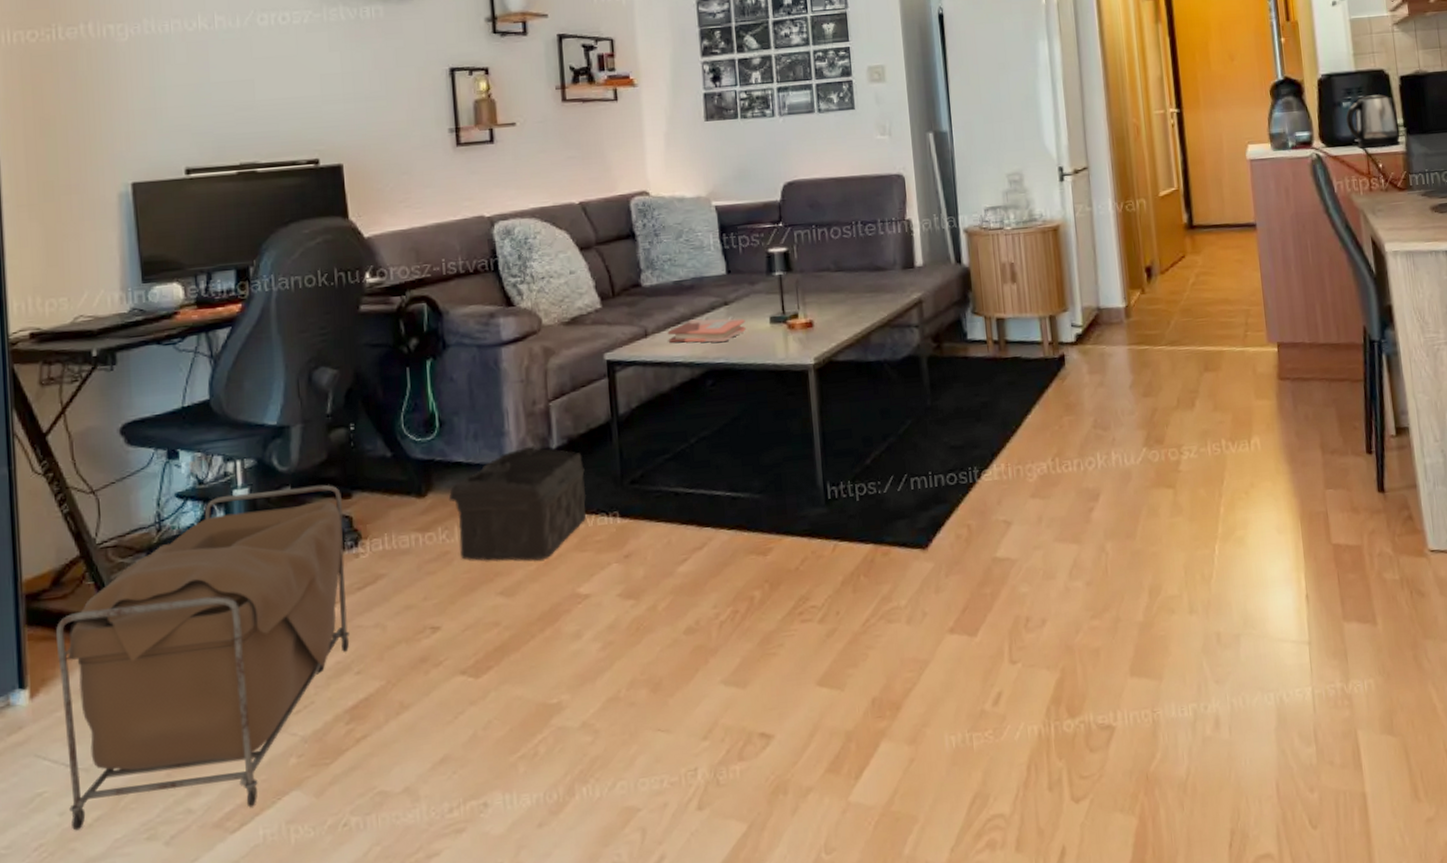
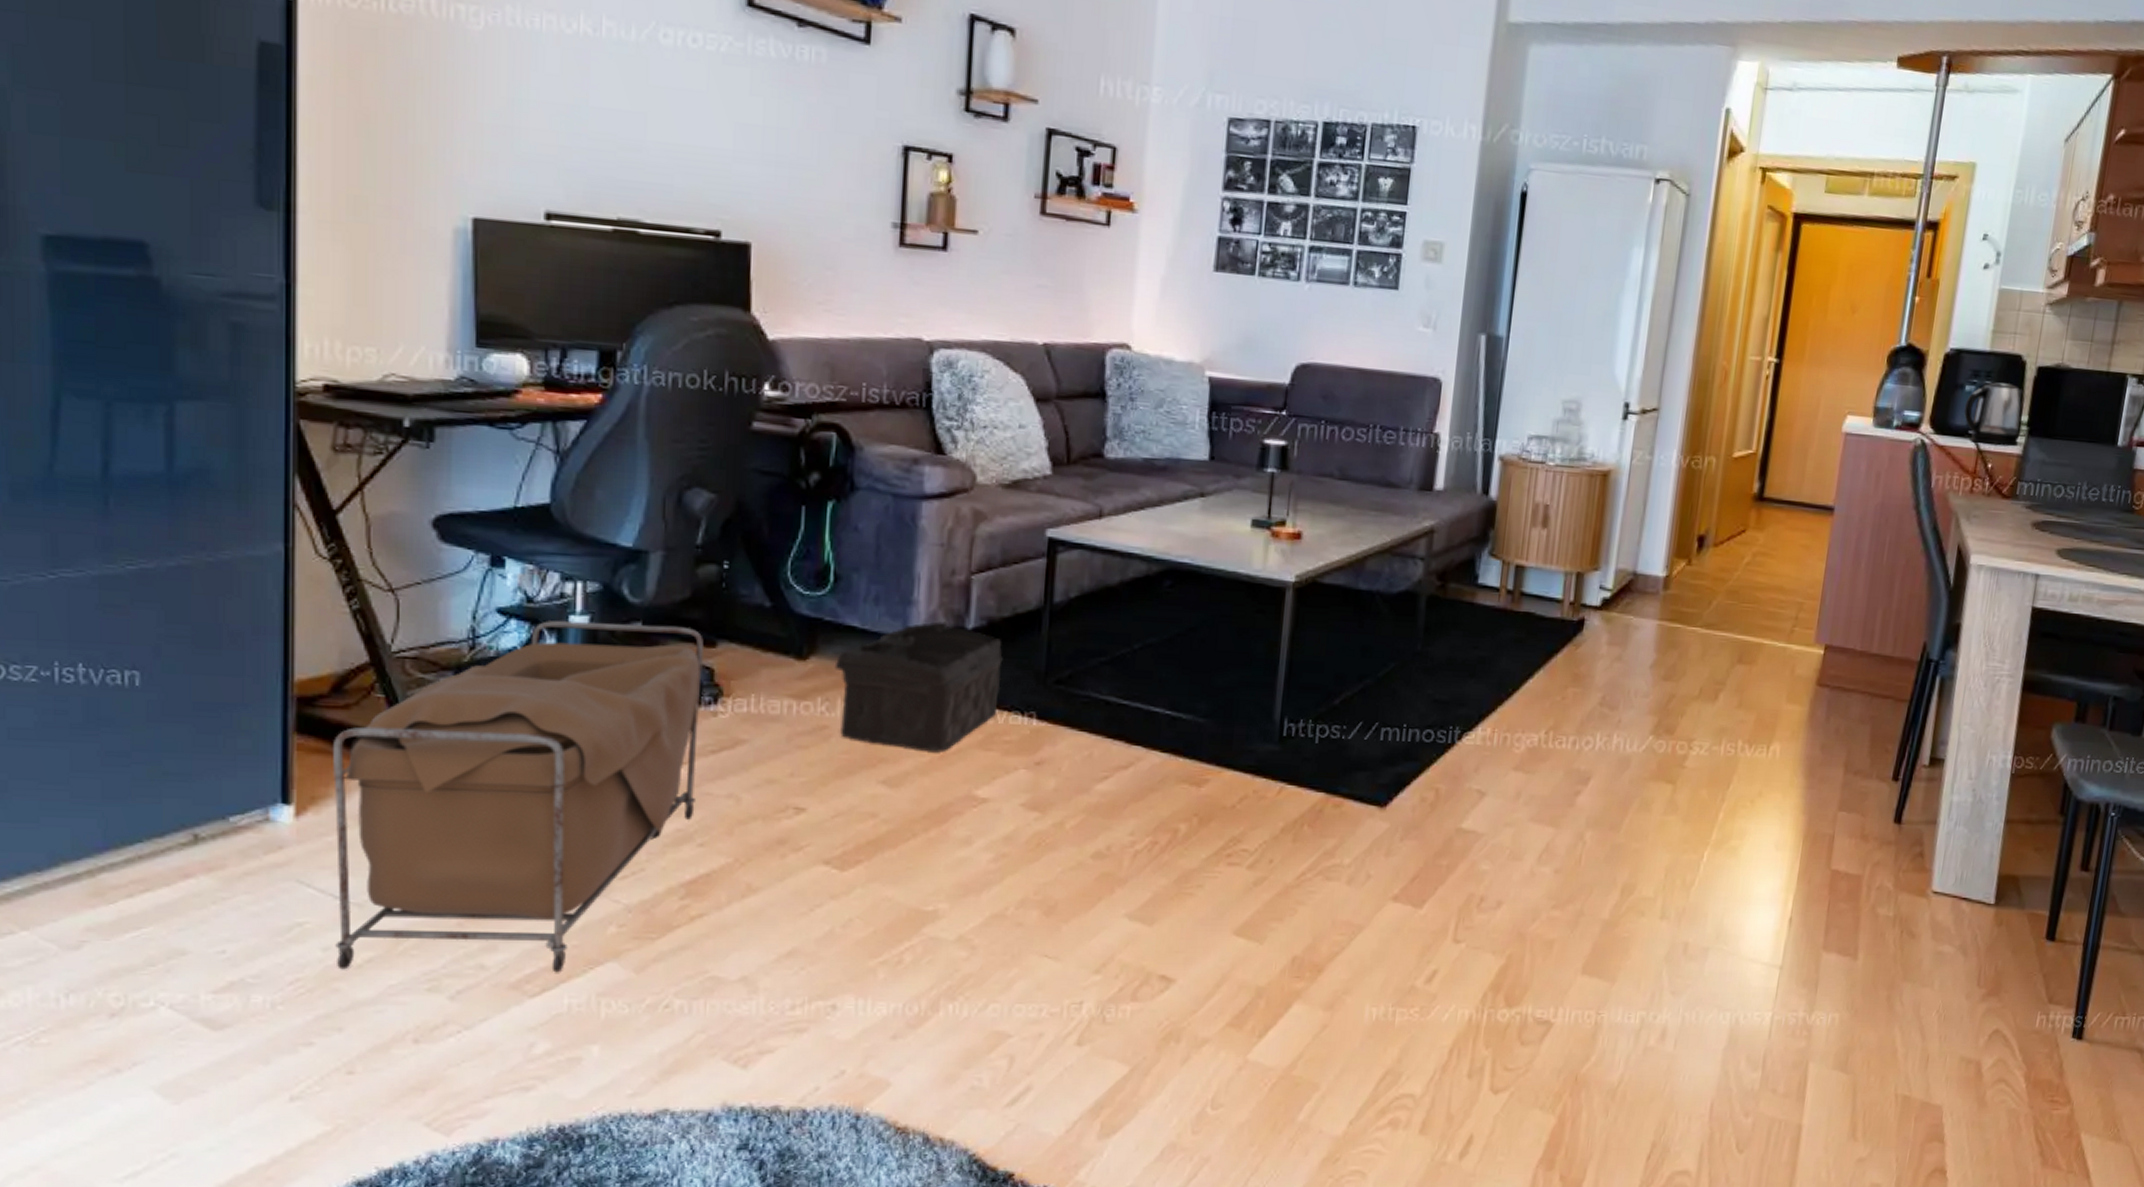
phonebook: present [667,316,746,343] -> none [1126,505,1222,540]

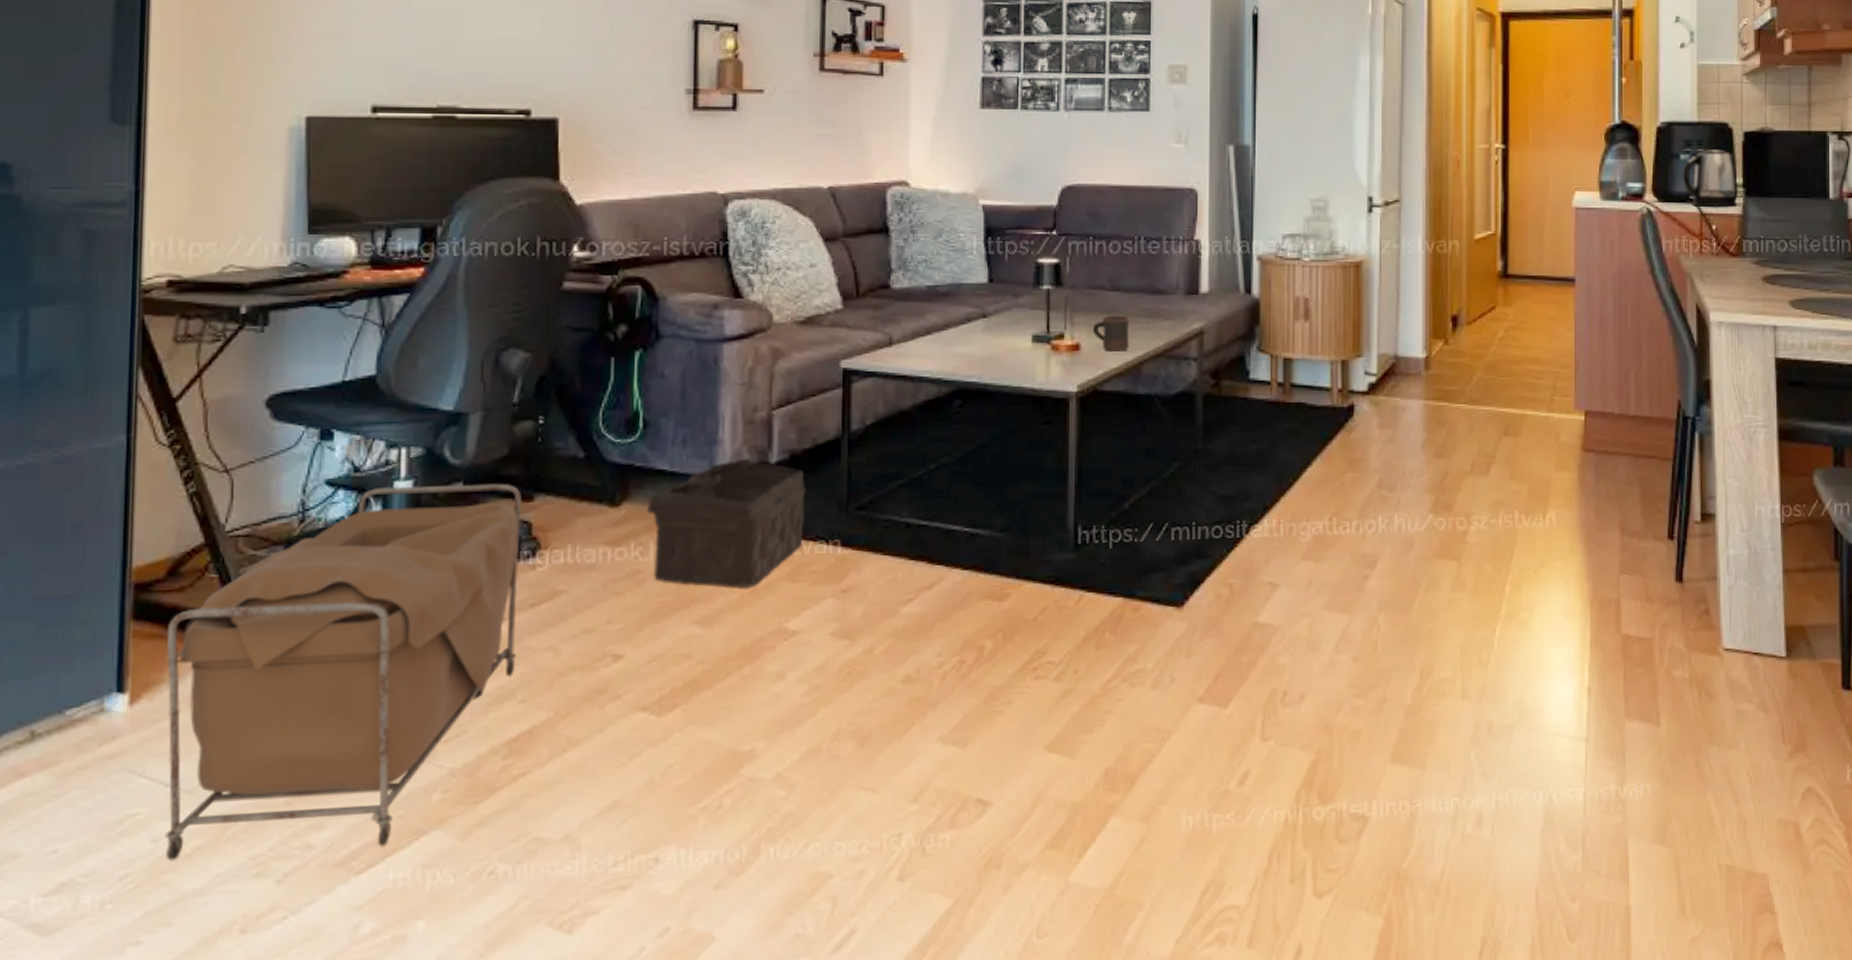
mug: none [1317,505,1357,544] -> present [1093,315,1130,352]

